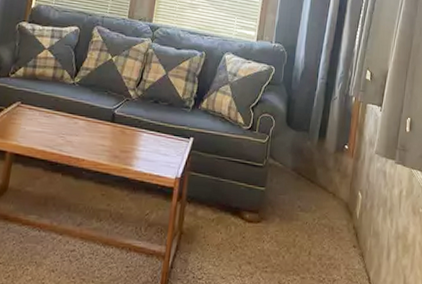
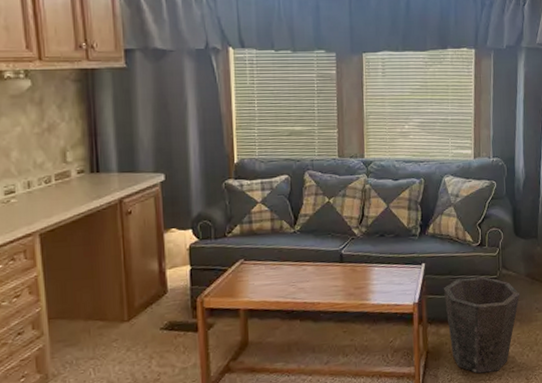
waste bin: none [206,160,283,268] -> present [443,276,519,374]

